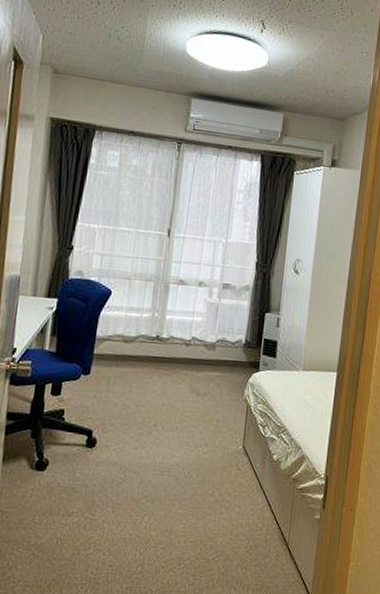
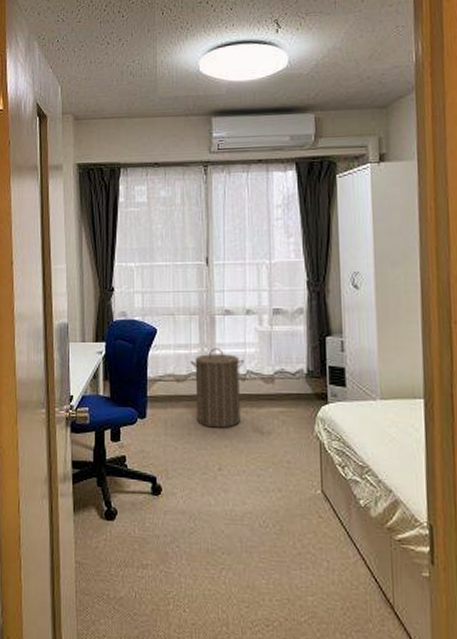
laundry hamper: none [139,314,192,388] -> present [190,348,245,428]

